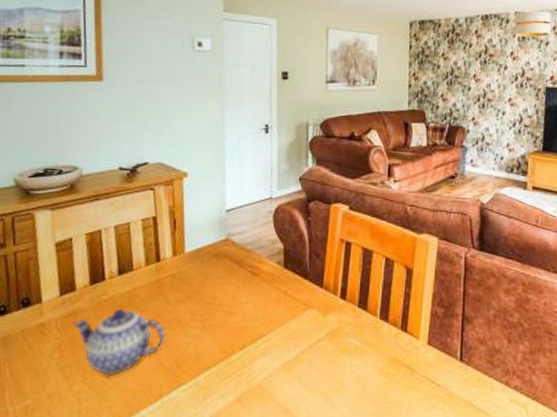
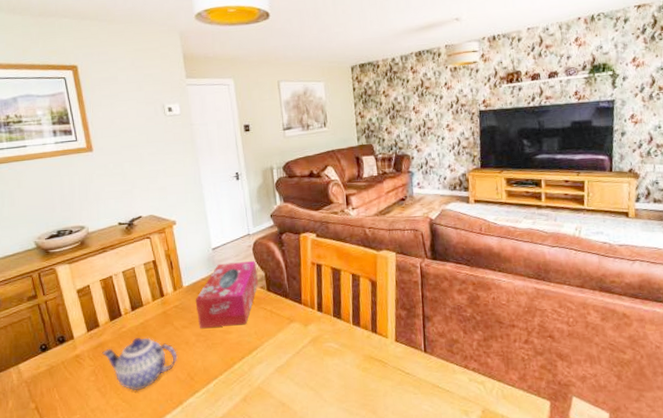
tissue box: none [197,229,276,306] -> present [195,261,258,329]

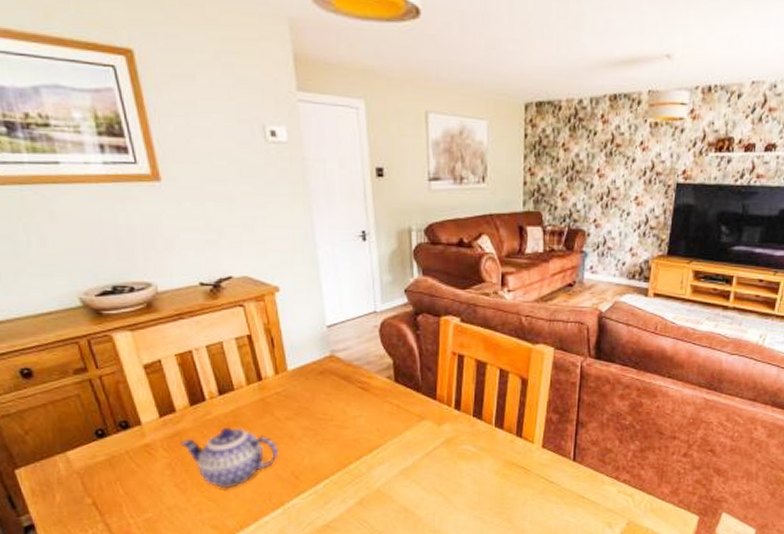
tissue box: present [195,261,258,329] -> none [303,345,384,422]

